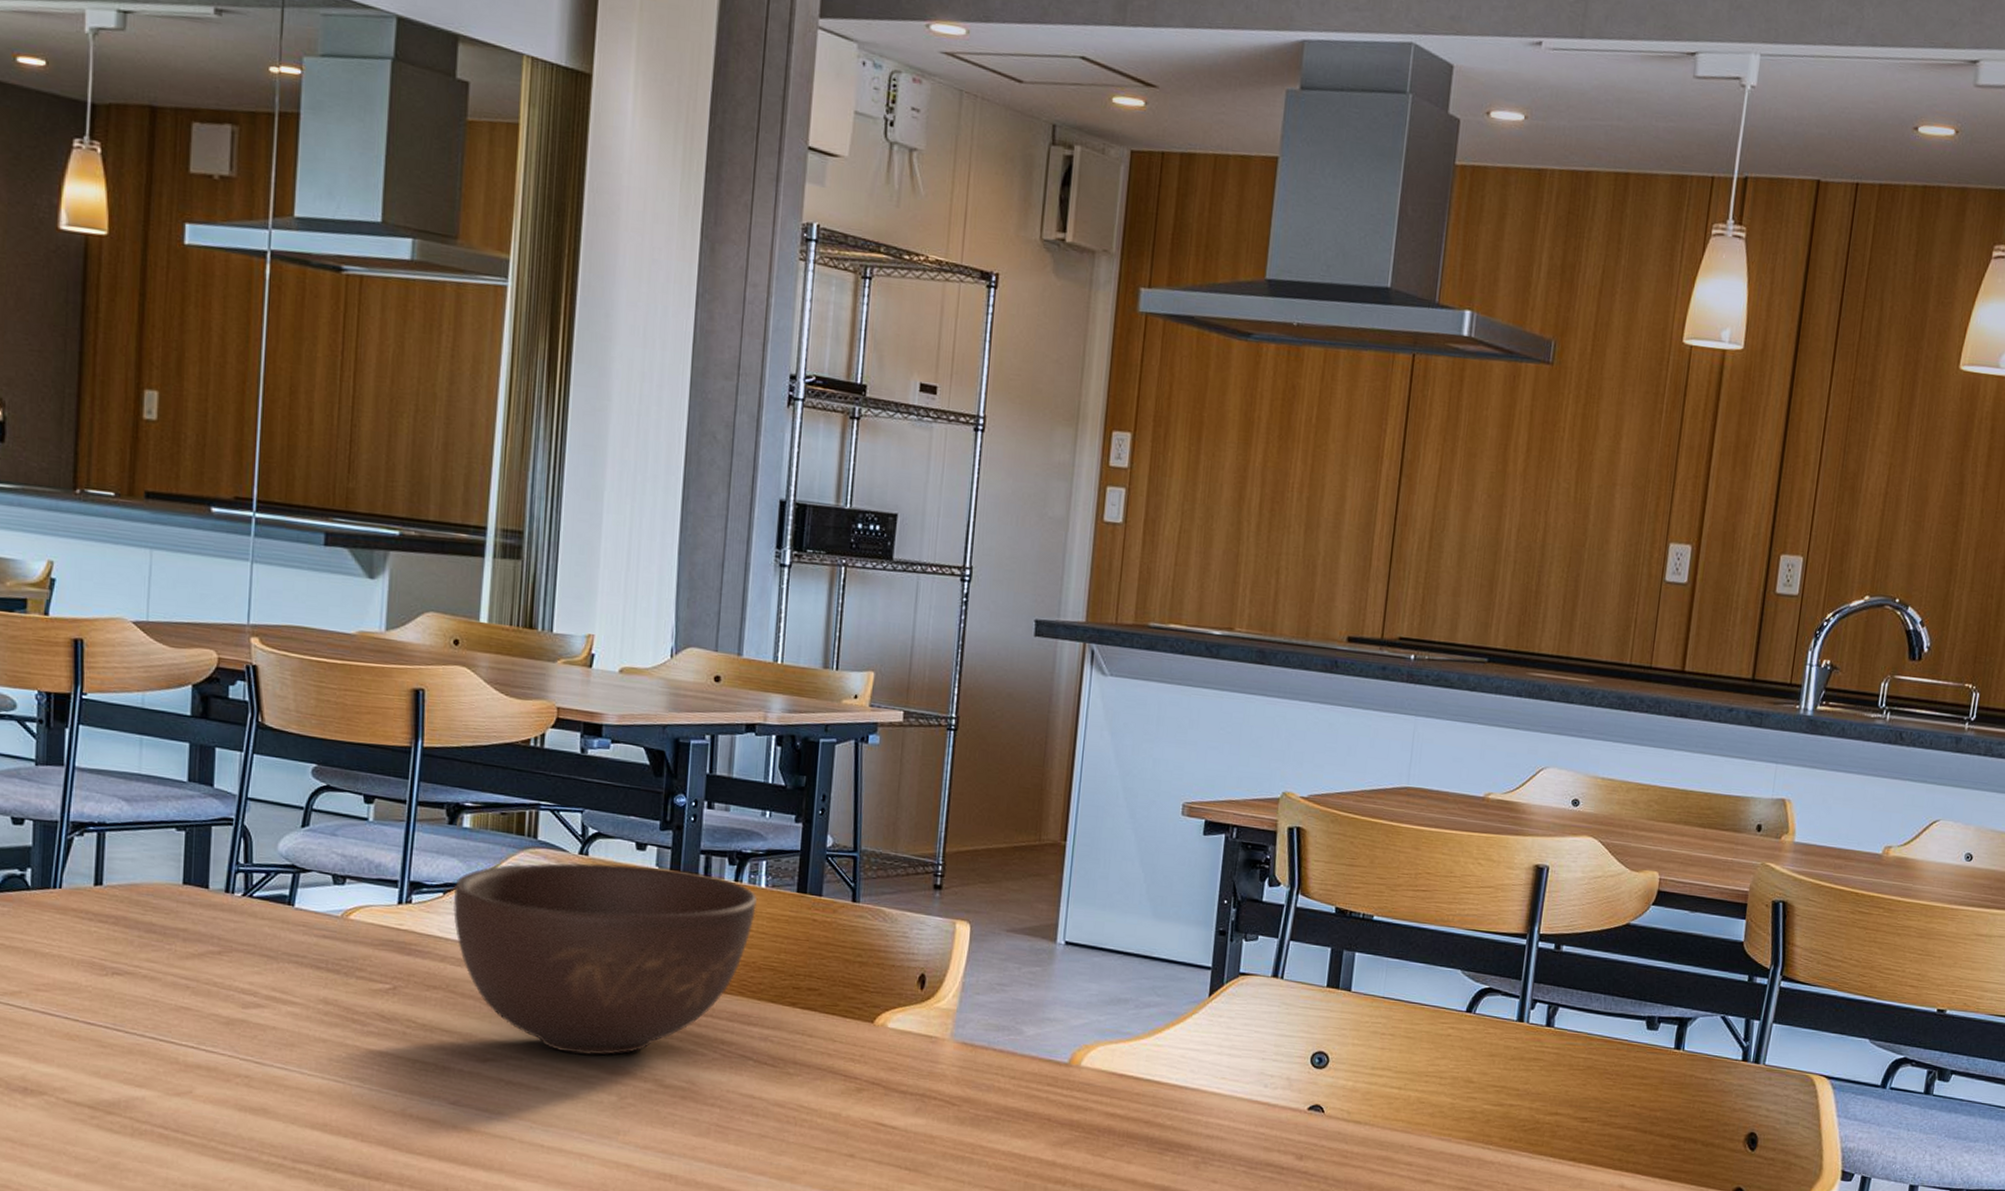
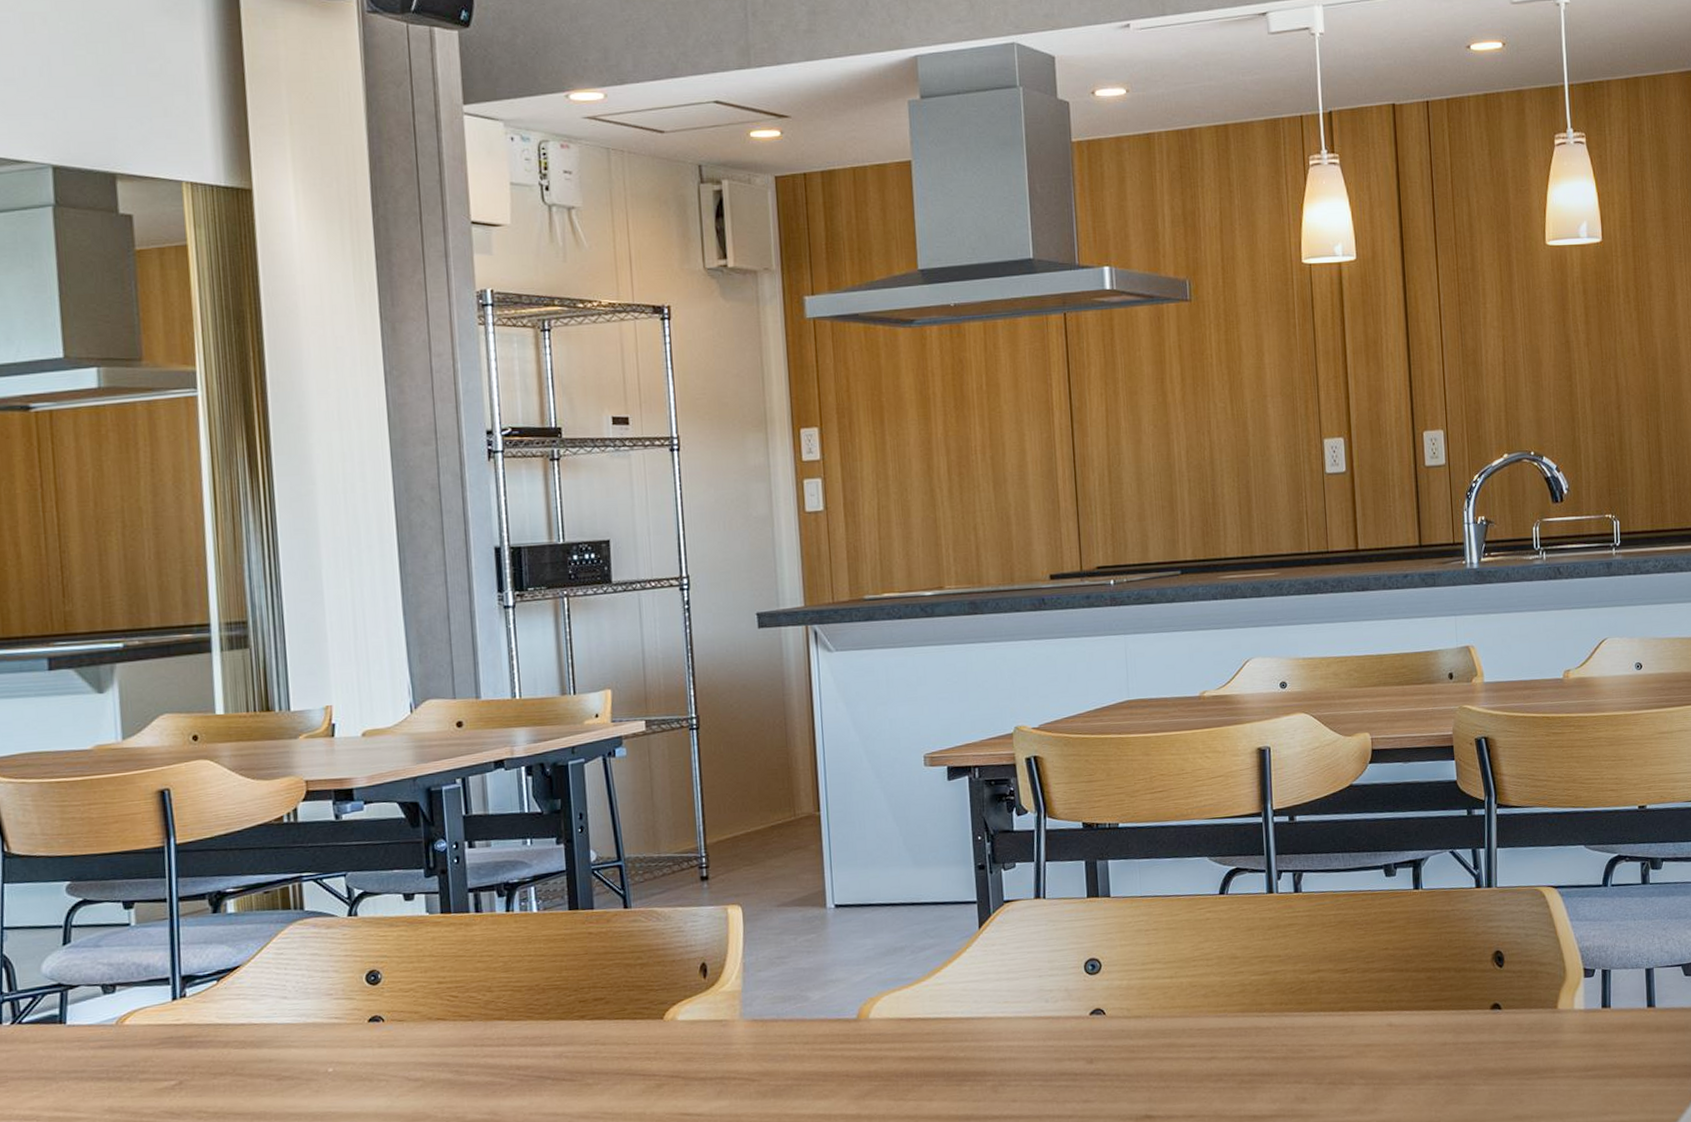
bowl: present [453,862,757,1056] -> none [227,911,531,1110]

